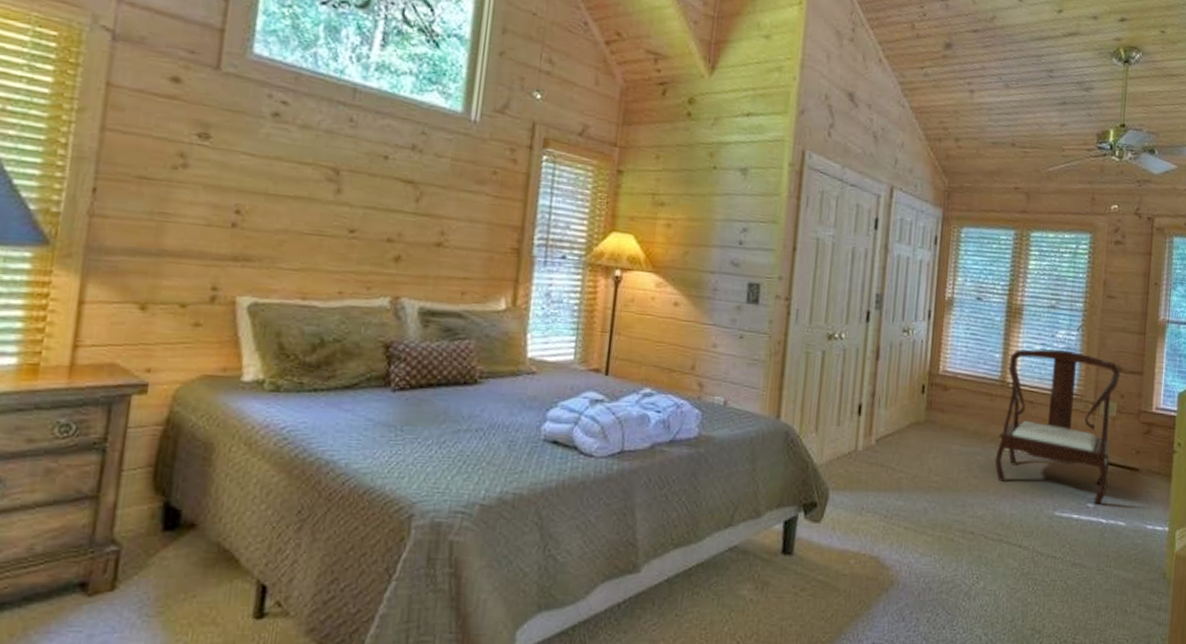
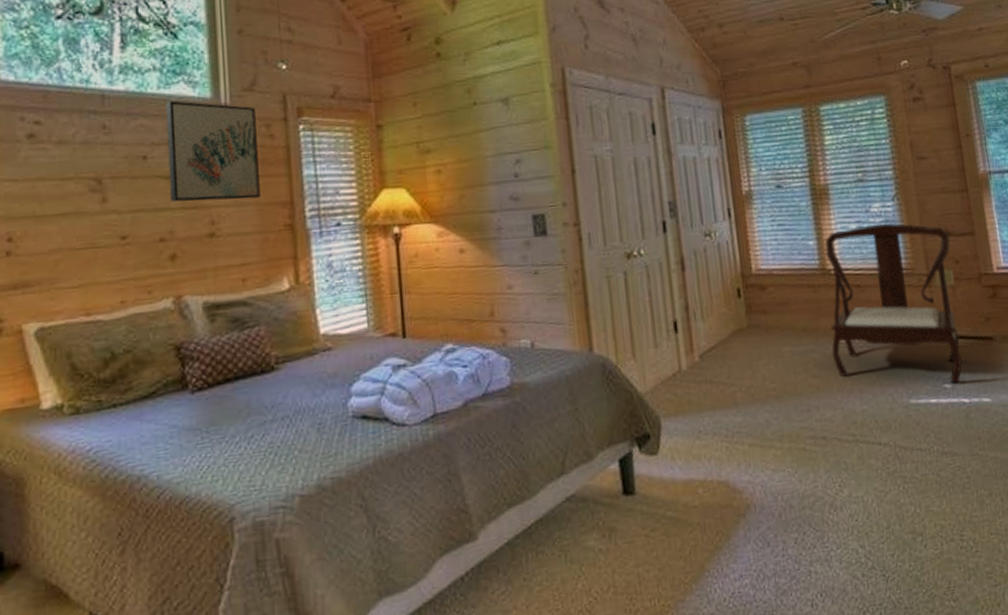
wall art: none [405,107,503,218] -> present [166,101,260,202]

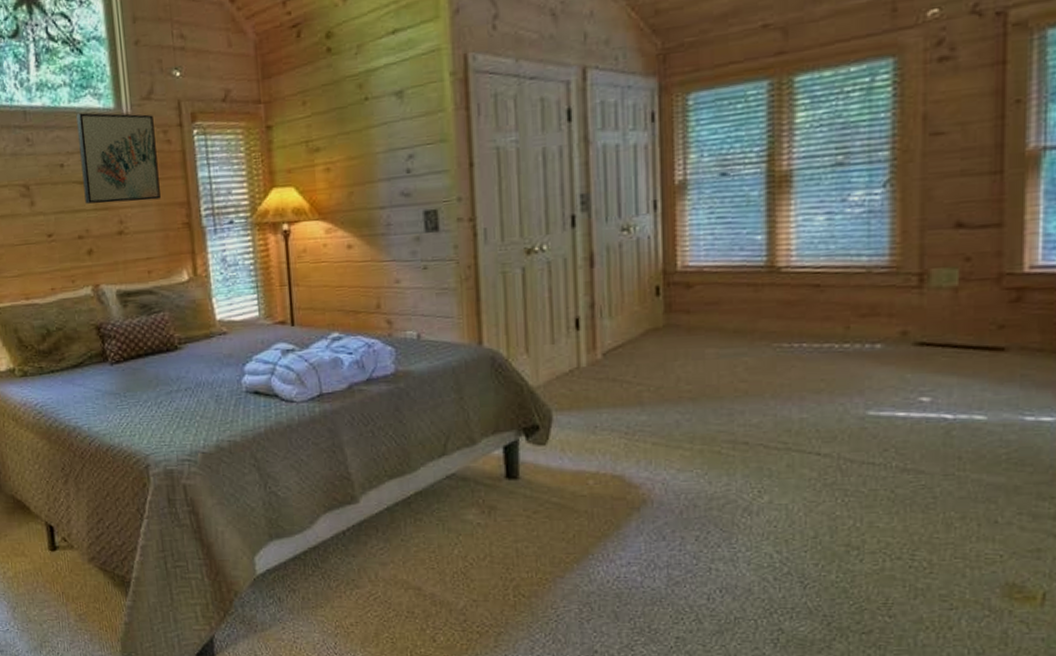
armchair: present [825,223,962,384] -> none [769,214,963,397]

